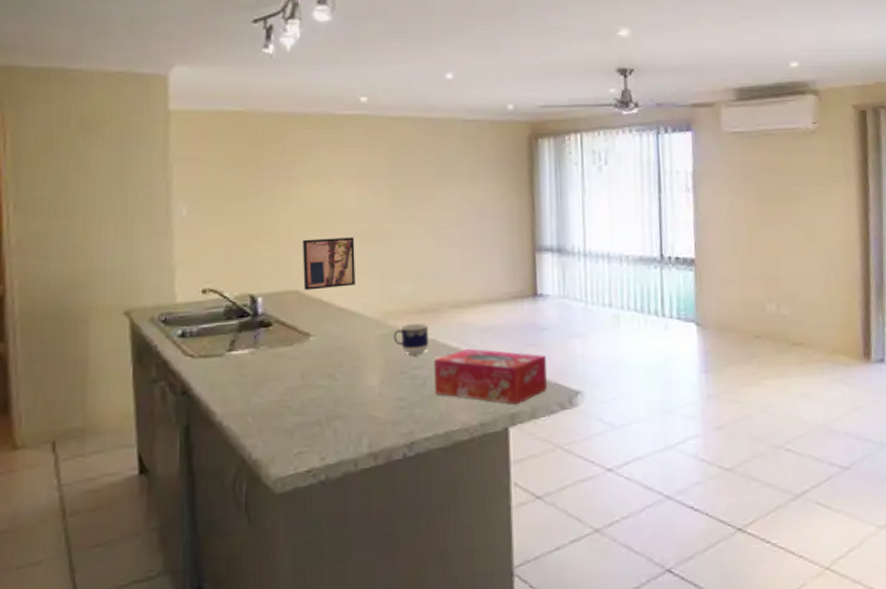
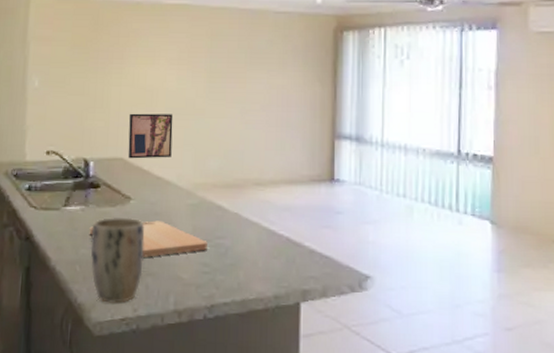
cutting board: none [261,356,403,399] -> present [89,220,207,257]
plant pot: none [264,356,329,455] -> present [90,217,145,303]
cup: present [393,322,428,355] -> none [201,196,232,225]
tissue box: present [433,348,547,405] -> none [235,224,339,282]

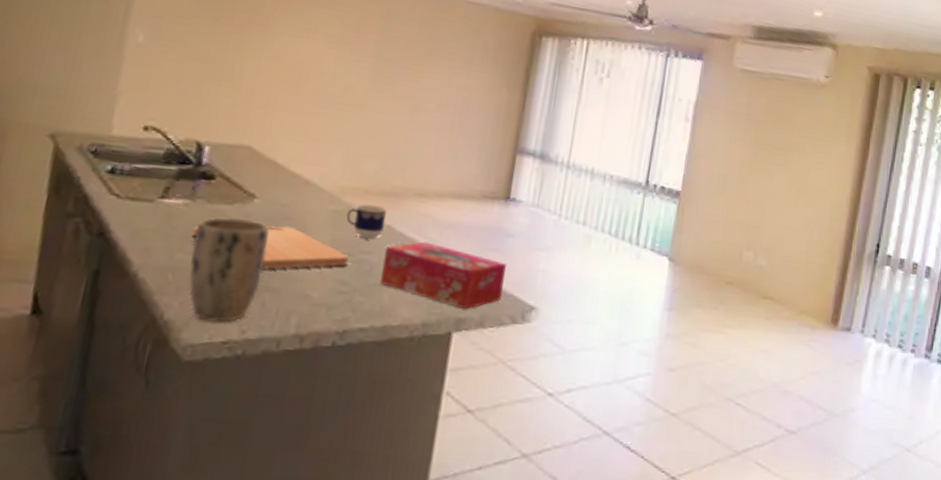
wall art: present [127,113,173,159] -> none [257,93,325,153]
cup: none [201,196,232,225] -> present [346,204,387,239]
tissue box: none [235,224,339,282] -> present [380,241,506,310]

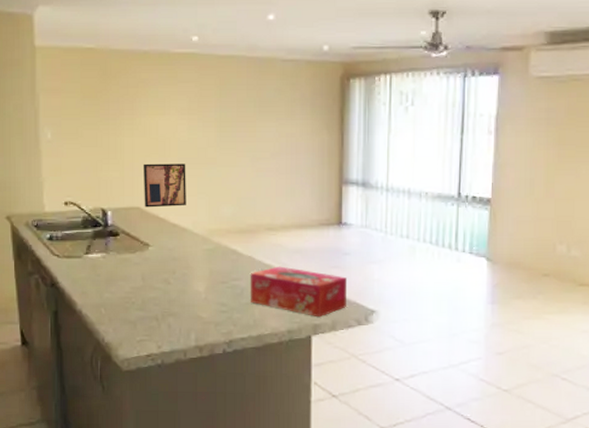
plant pot: present [189,217,269,323] -> none [114,263,165,341]
cutting board: present [191,226,349,270] -> none [111,265,224,299]
wall art: none [257,93,325,153] -> present [142,163,186,208]
cup: present [346,204,387,239] -> none [217,241,246,268]

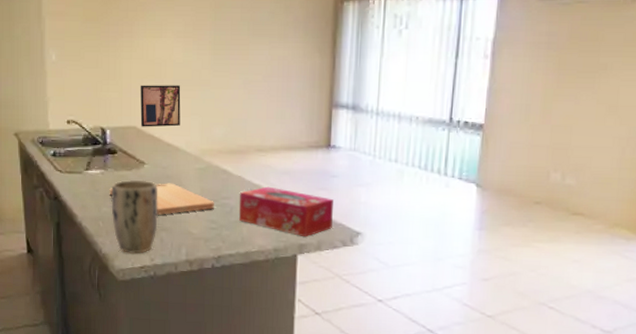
cutting board: none [111,265,224,299] -> present [109,183,214,215]
plant pot: none [114,263,165,341] -> present [111,180,158,254]

